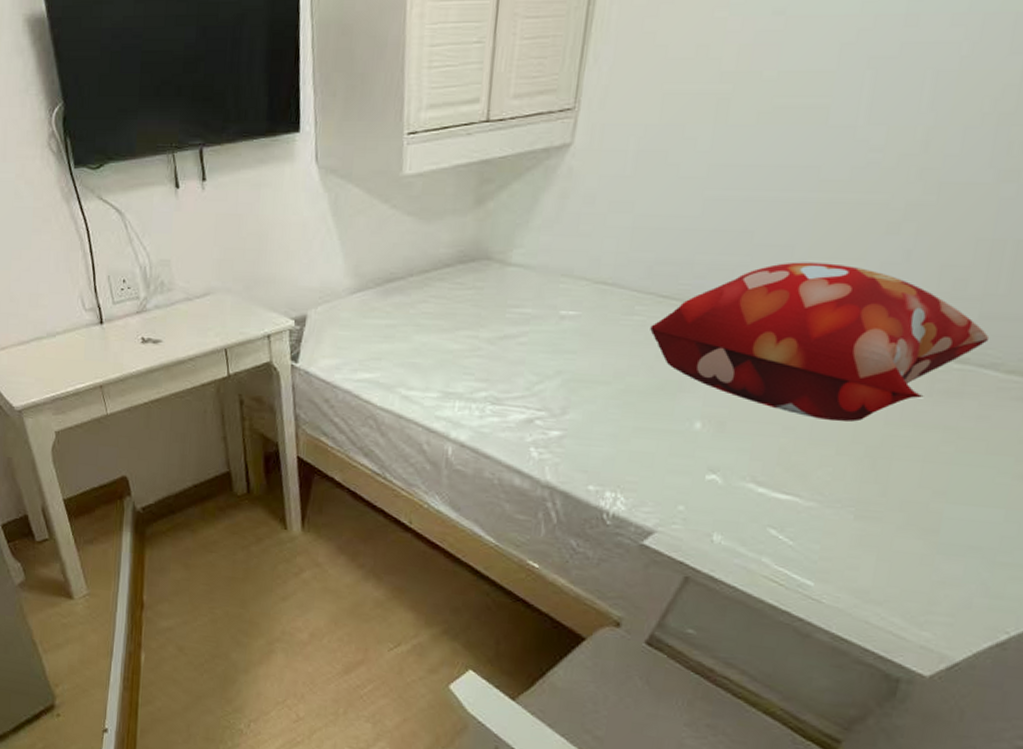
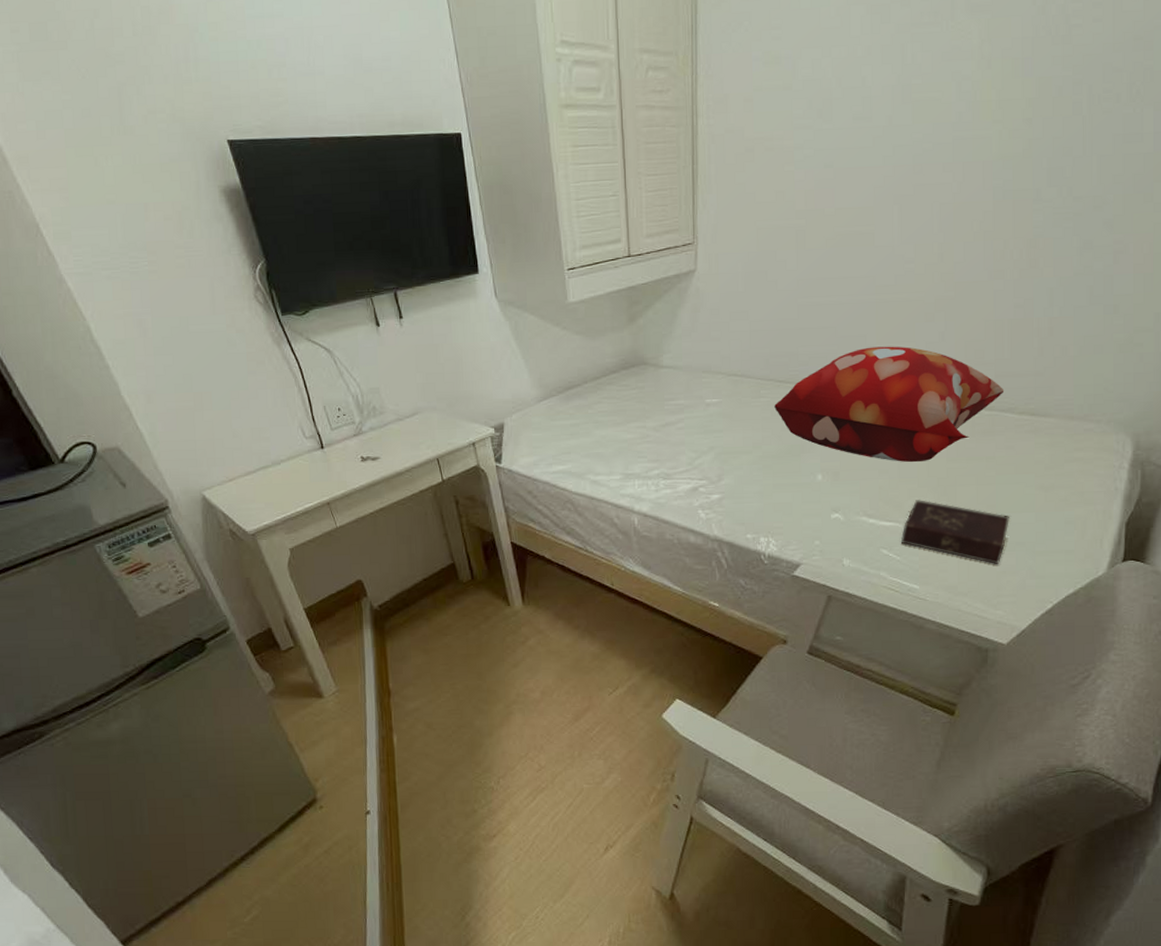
book: none [797,471,966,571] -> present [900,500,1011,564]

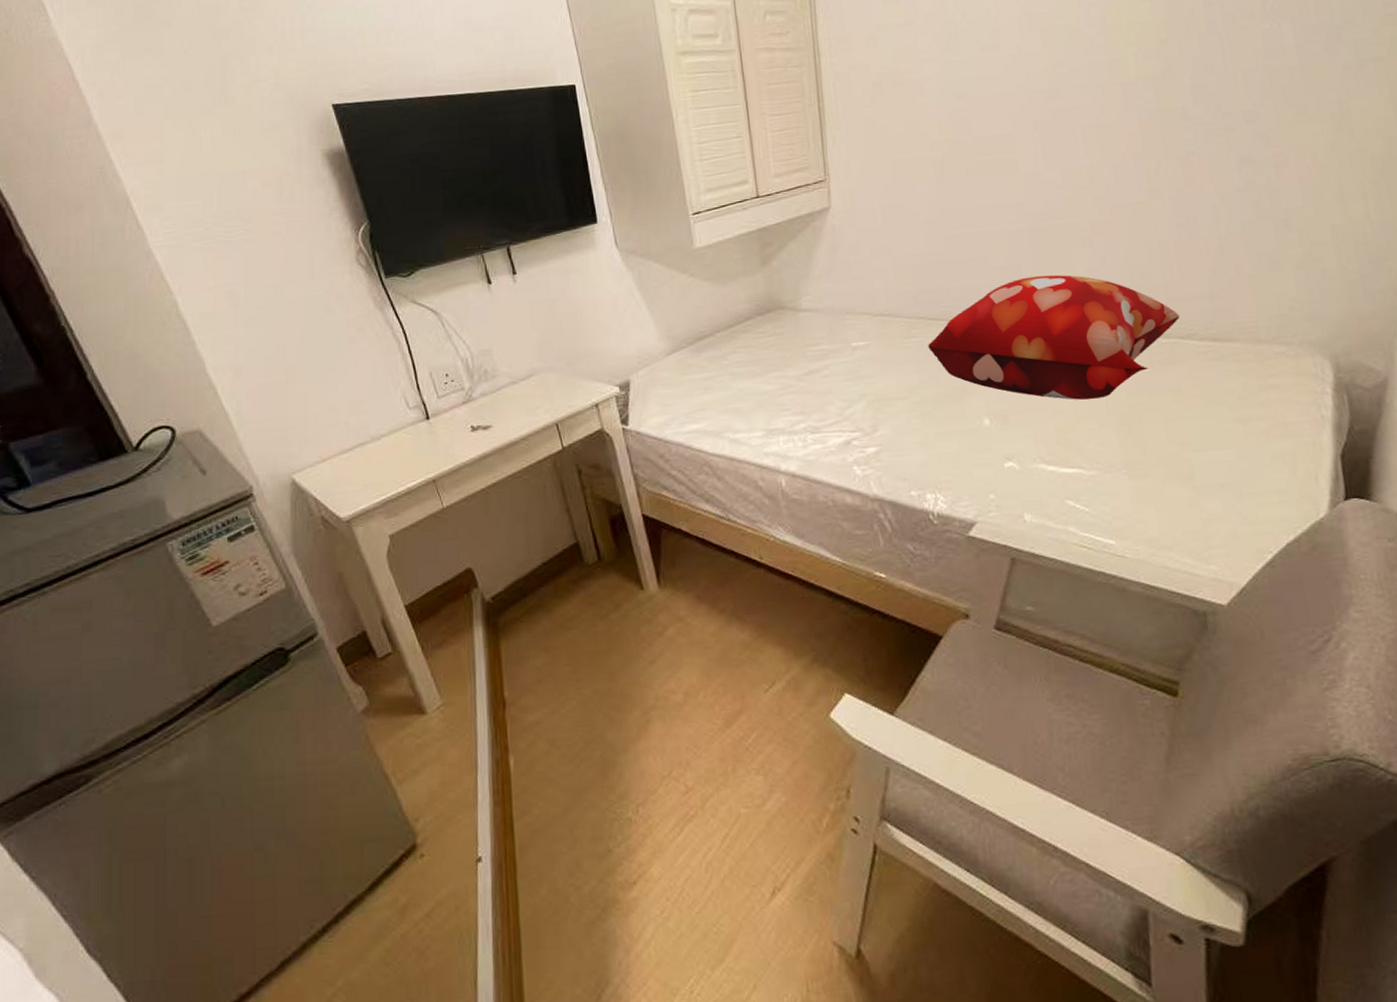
book: present [900,500,1011,564] -> none [1087,441,1209,511]

